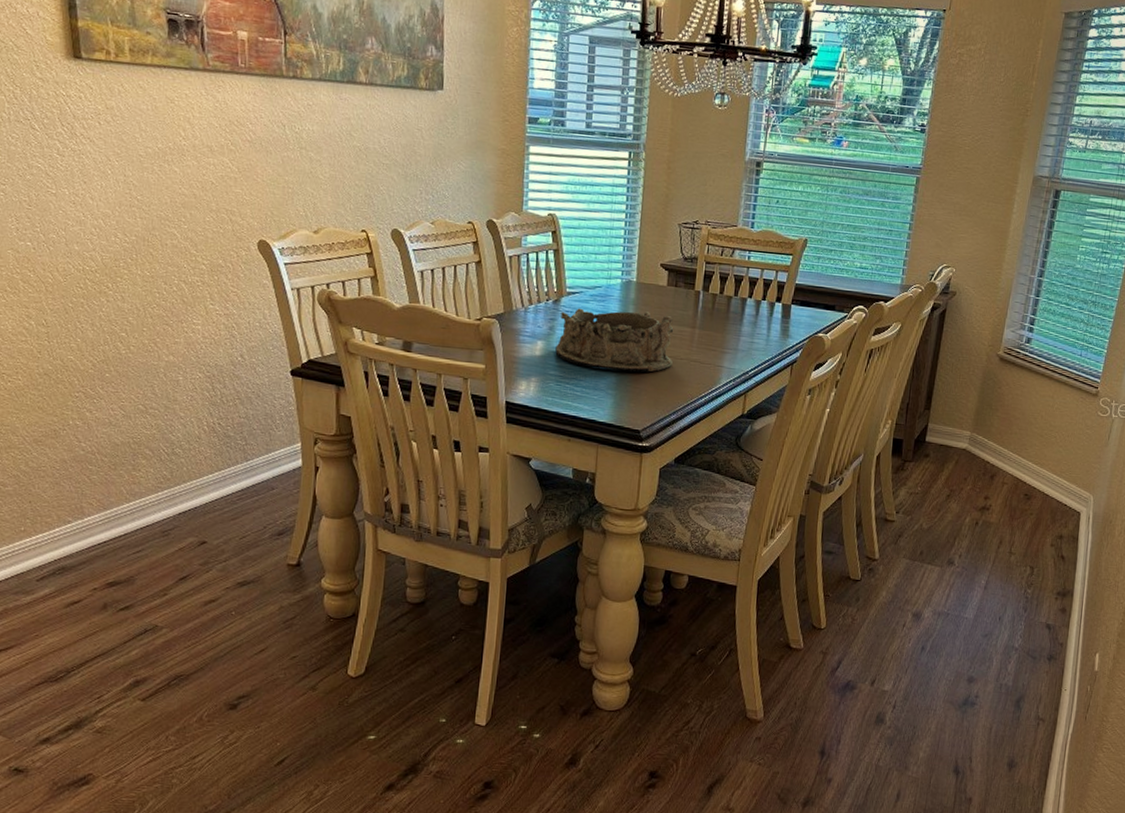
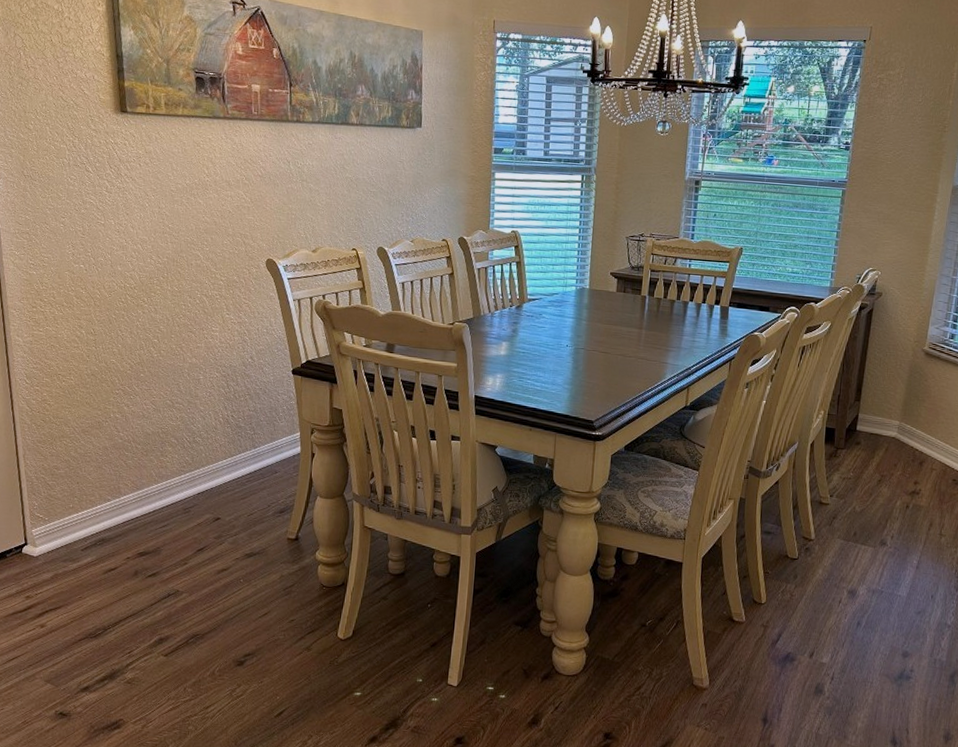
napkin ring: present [555,308,674,373] -> none [518,313,623,369]

